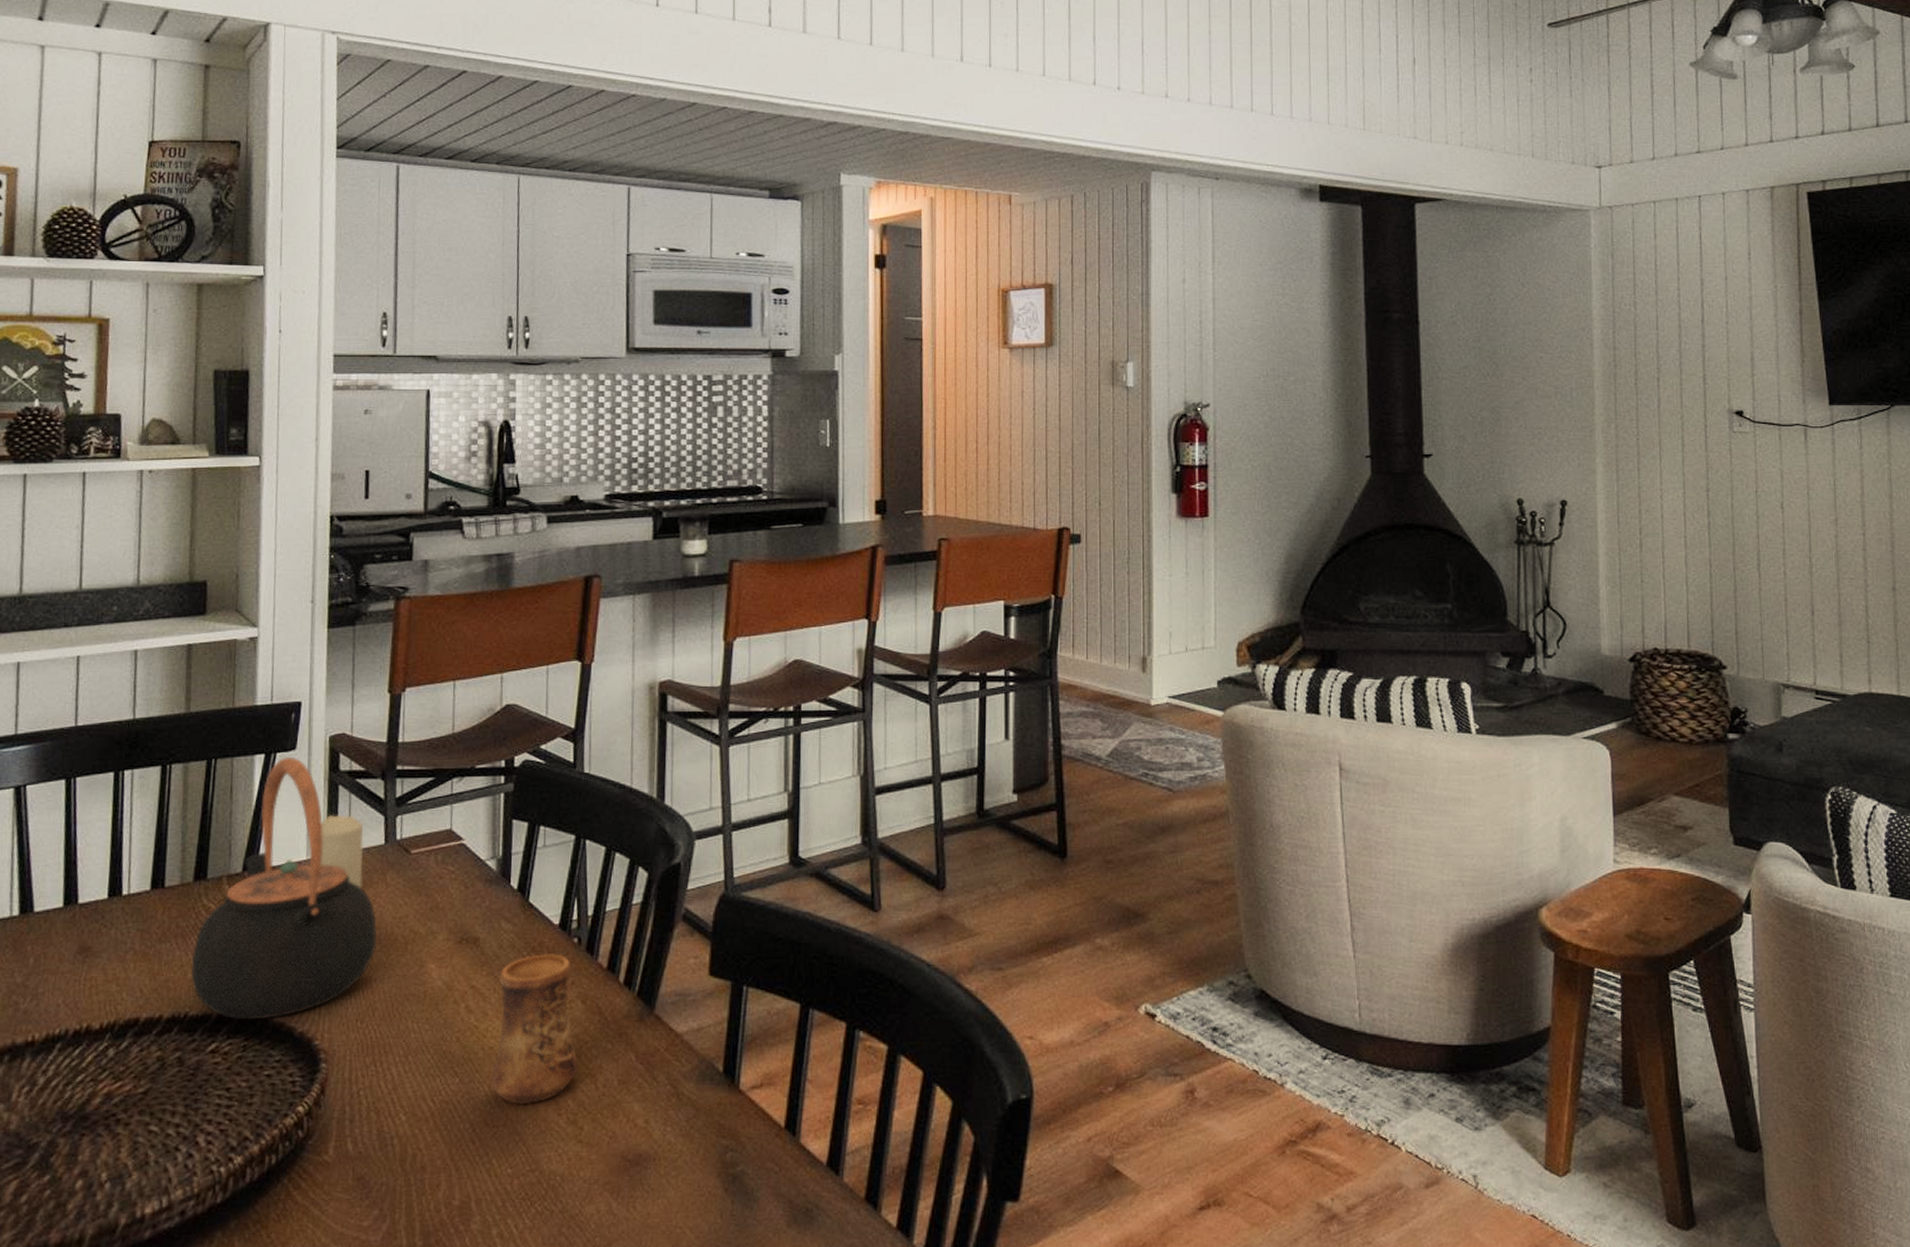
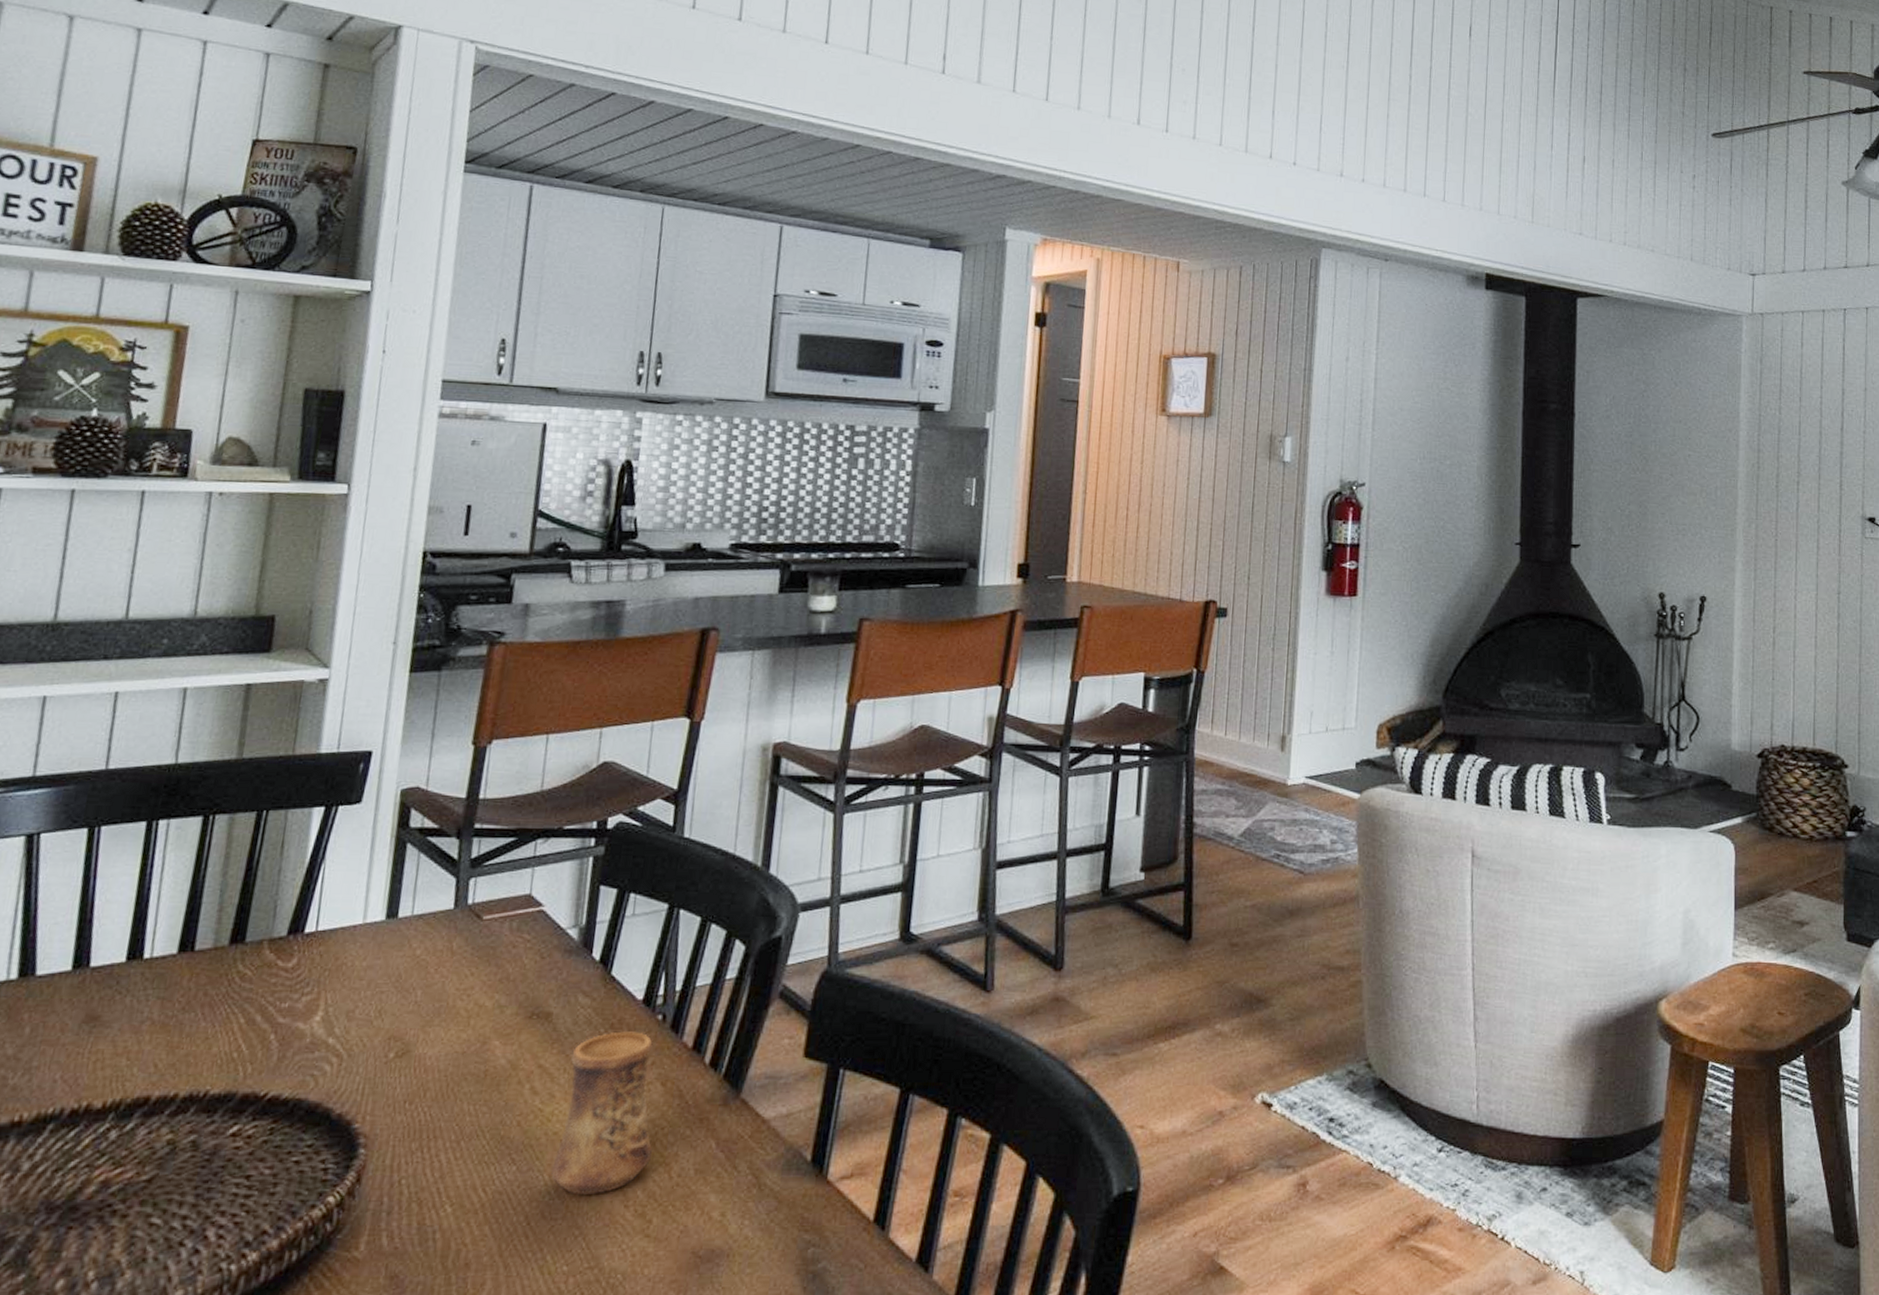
teapot: present [191,756,377,1020] -> none [216,810,437,1100]
candle: present [320,814,364,888] -> none [378,874,431,956]

